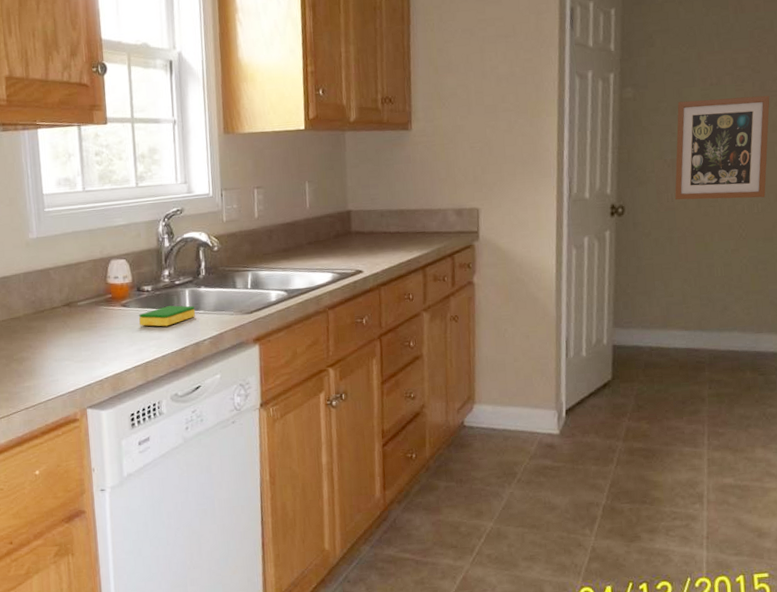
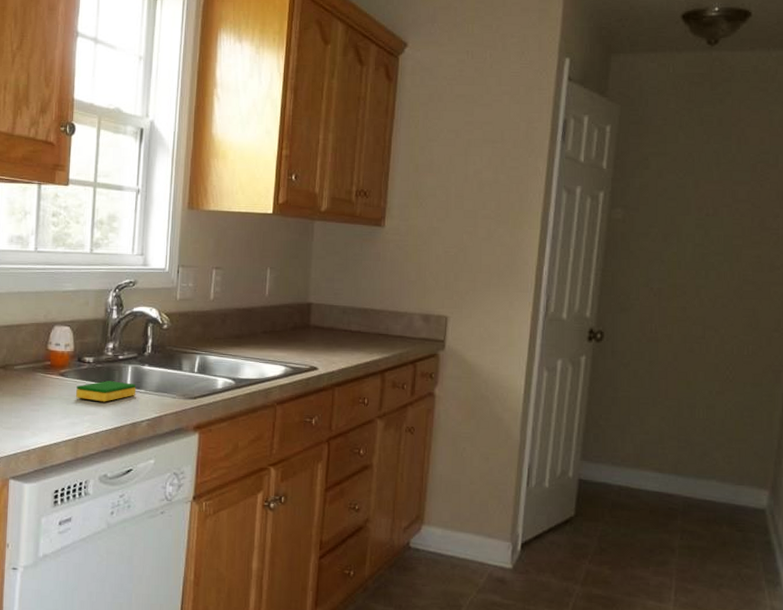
wall art: present [675,95,770,200] -> none [659,229,769,340]

